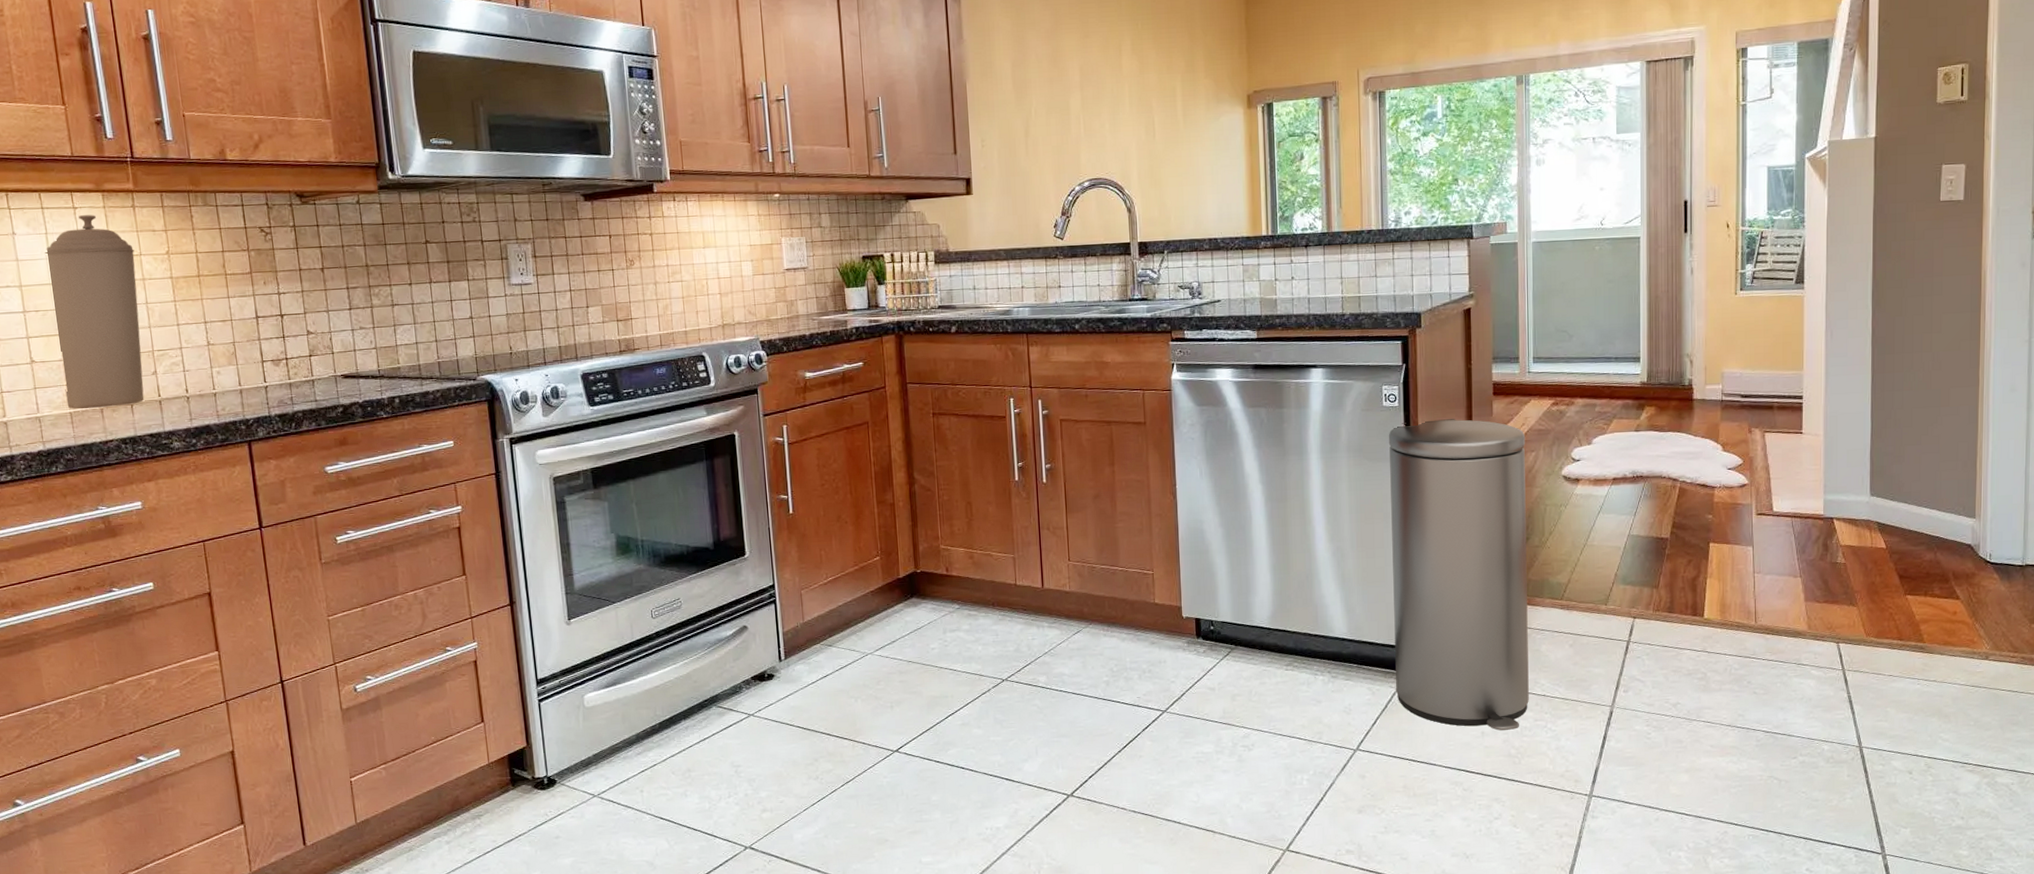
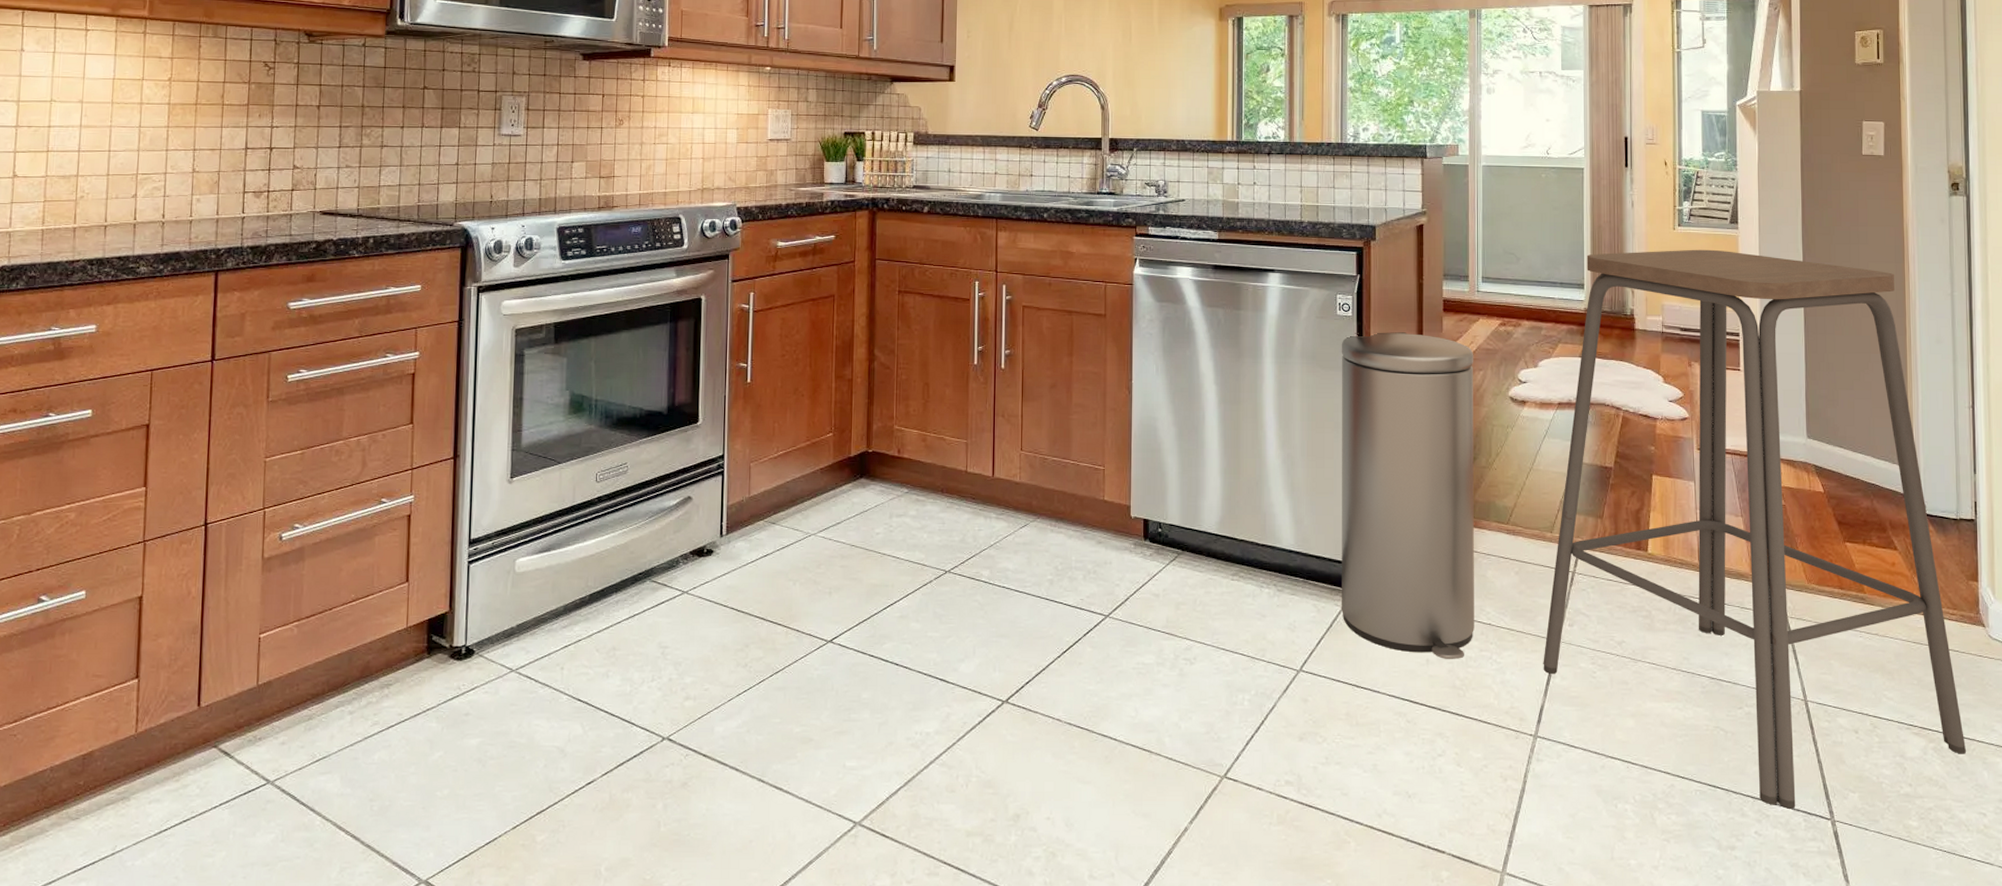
canister: present [44,215,145,410] -> none [40,37,138,228]
bar stool: none [1598,312,2021,847] -> present [1543,249,1967,809]

